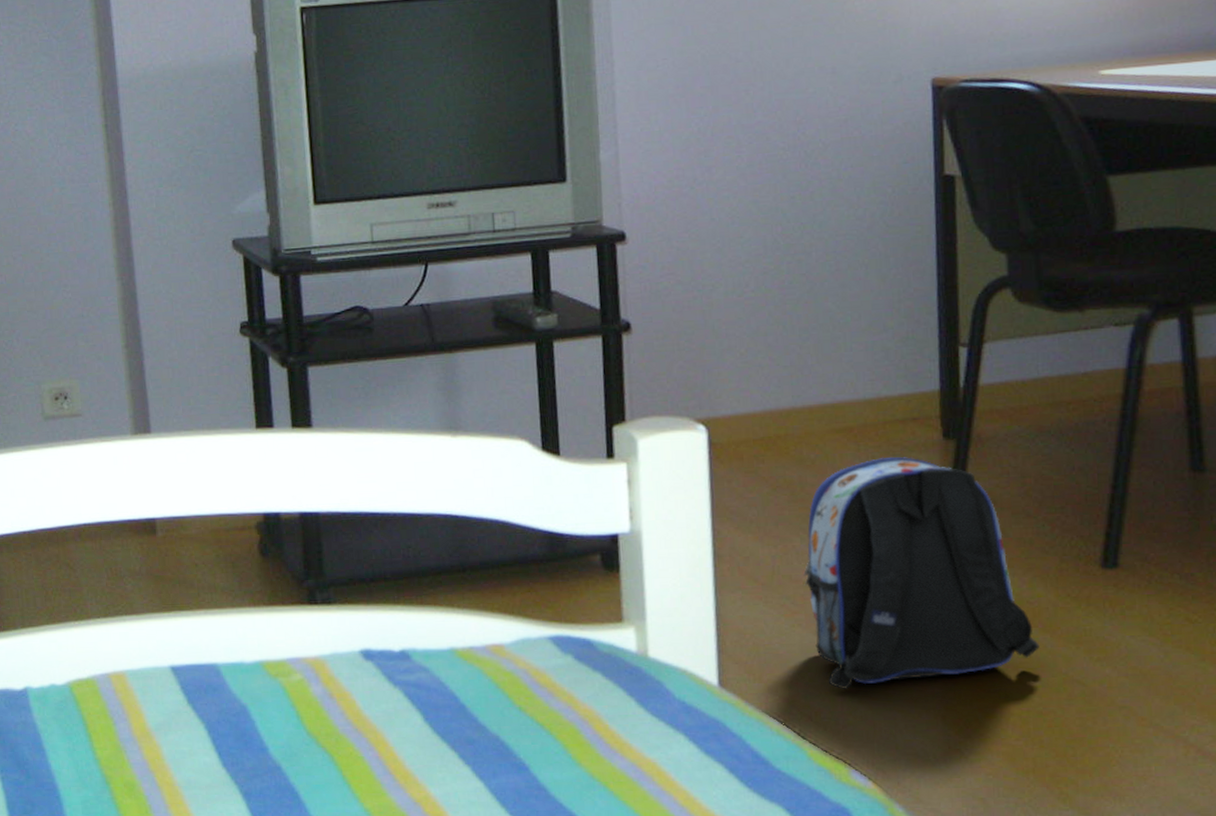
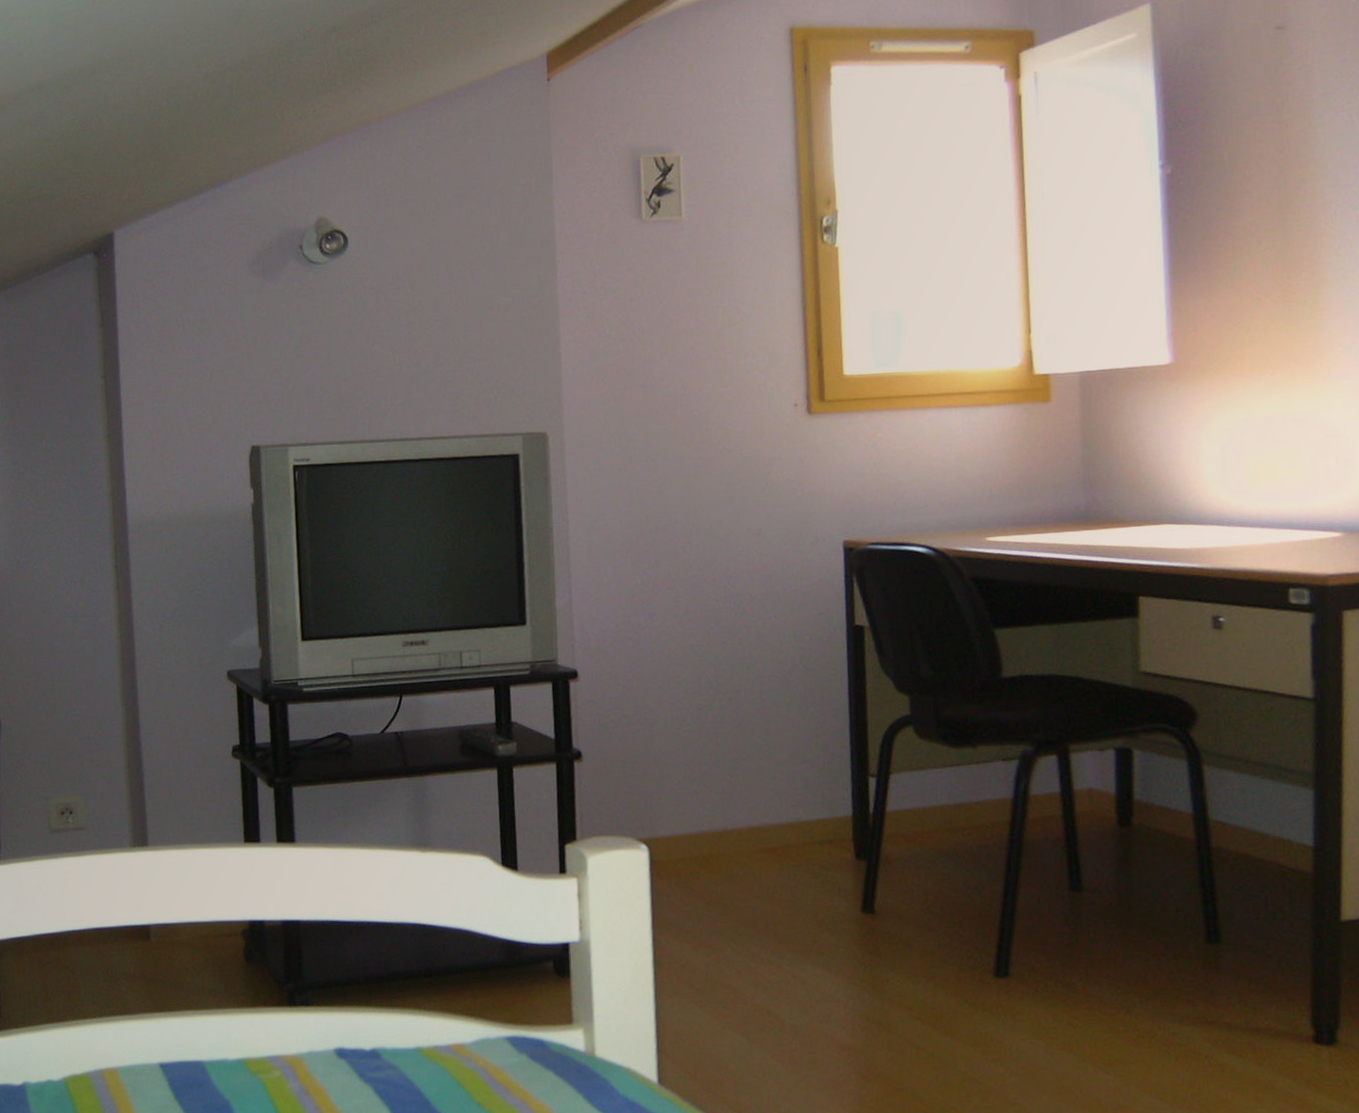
backpack: present [803,457,1041,689] -> none [734,875,943,1087]

